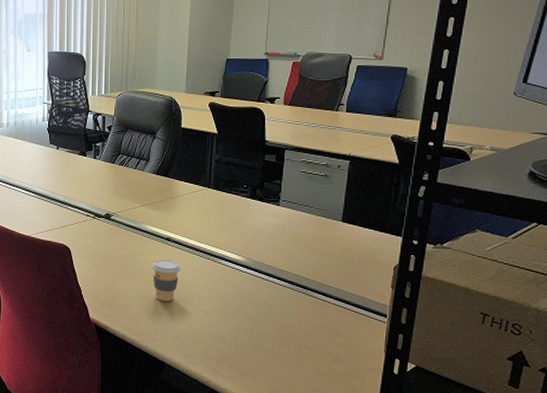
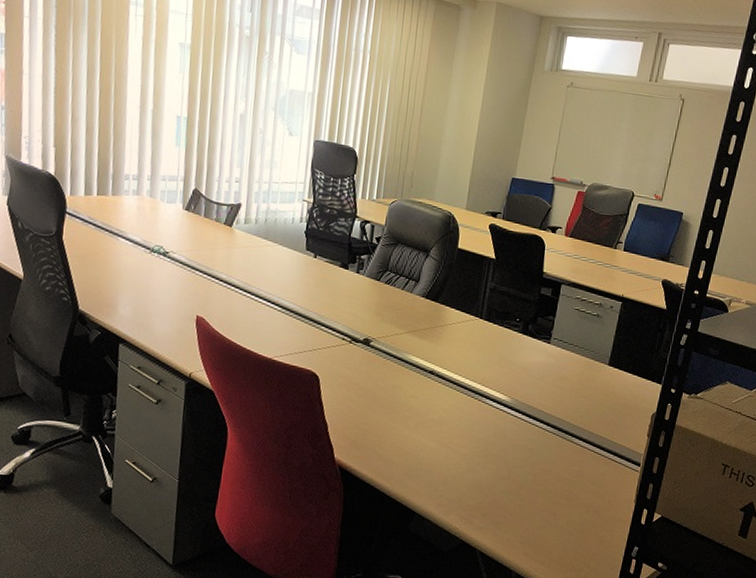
coffee cup: present [152,259,181,302] -> none [410,394,443,443]

